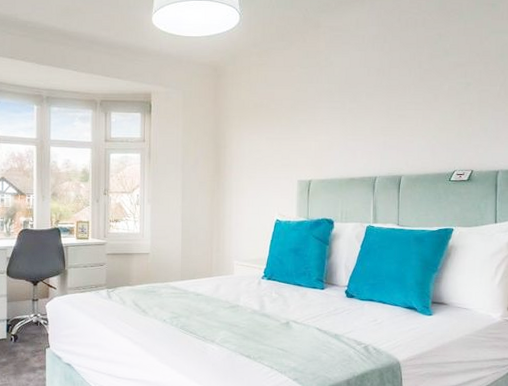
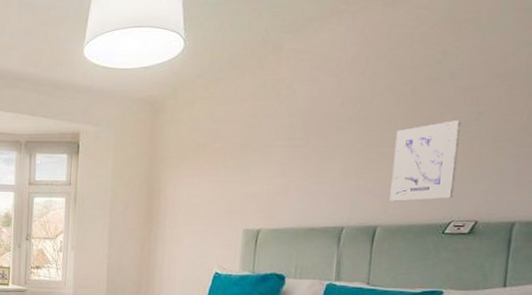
wall art: none [409,89,456,155] -> present [389,120,462,201]

